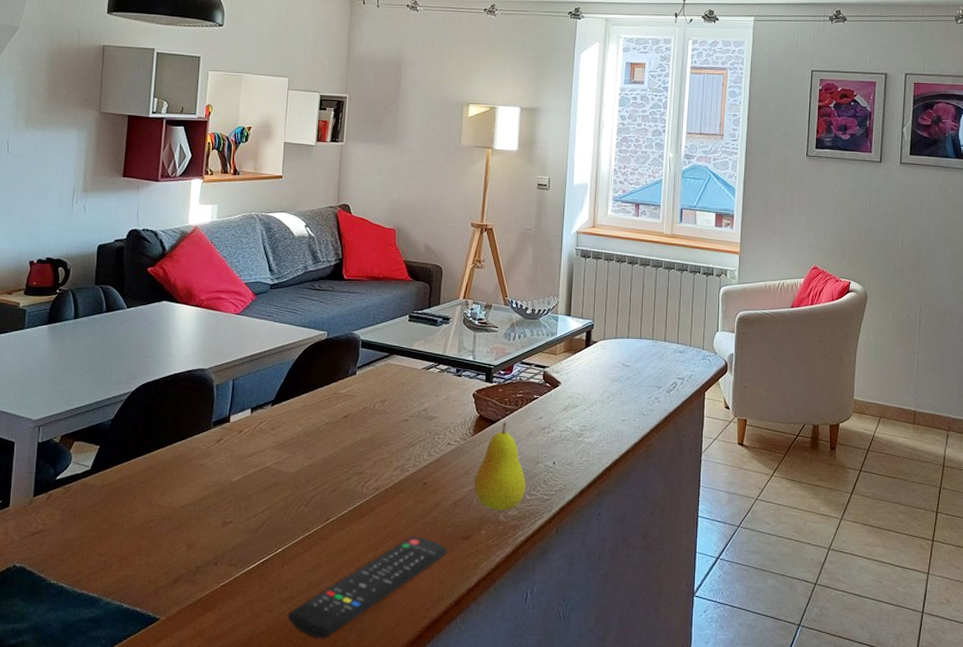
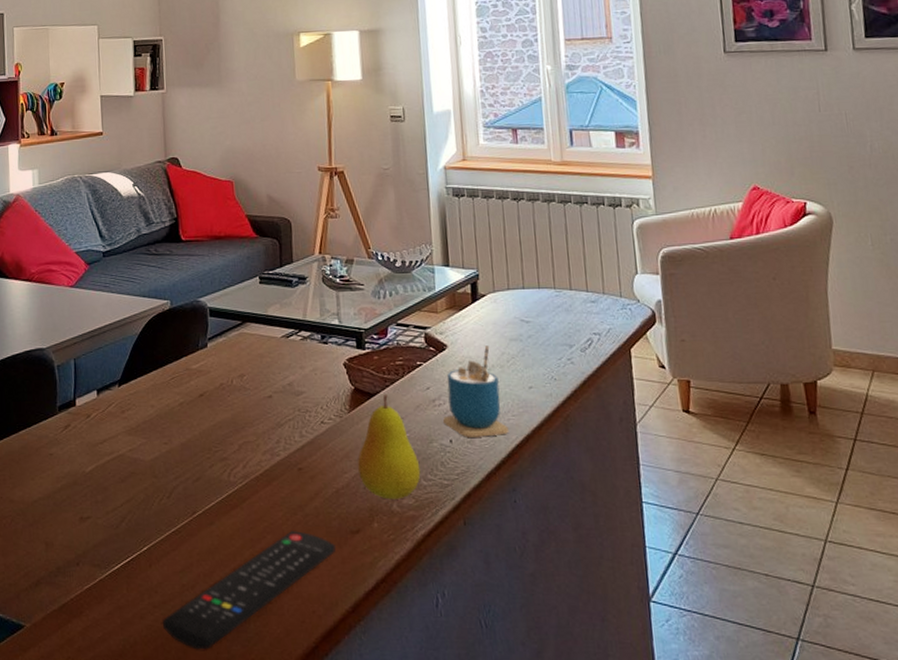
cup: none [550,384,602,460] -> present [443,345,509,437]

